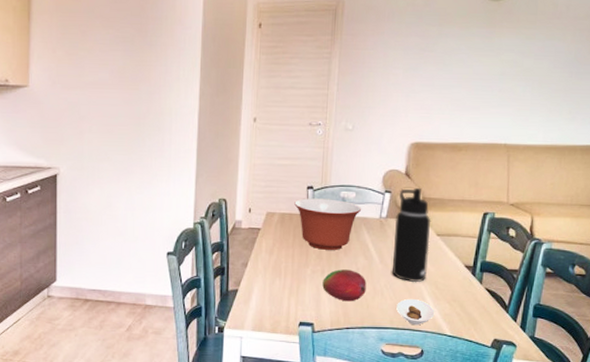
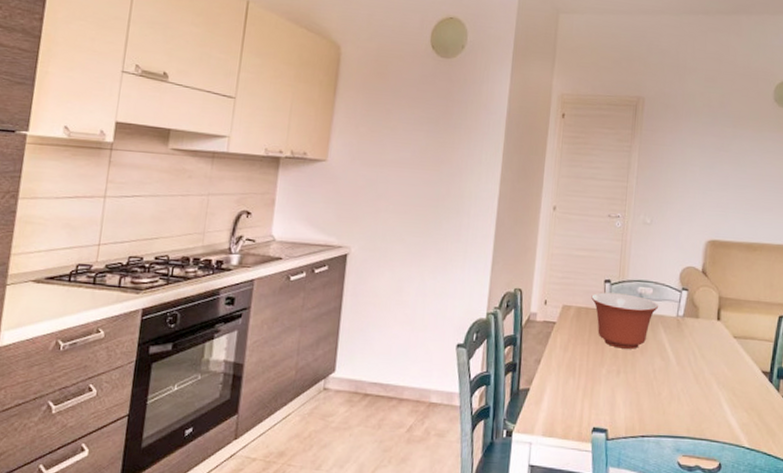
fruit: present [322,269,367,302] -> none [617,370,663,407]
water bottle: present [393,187,431,283] -> none [689,286,728,388]
saucer: present [396,298,435,326] -> none [693,405,733,436]

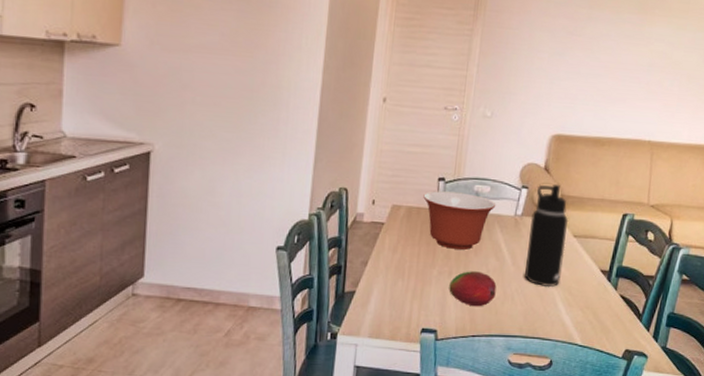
fruit: none [617,370,663,407] -> present [449,271,497,307]
water bottle: none [689,286,728,388] -> present [525,183,569,288]

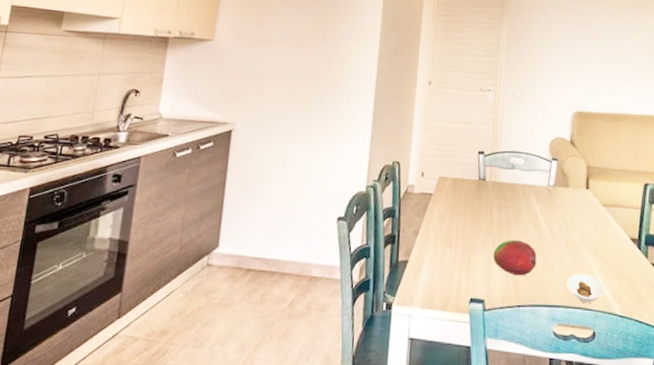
mixing bowl: present [423,191,496,250] -> none [466,163,531,219]
water bottle: present [525,183,569,288] -> none [562,156,596,256]
saucer: none [527,304,567,334] -> present [567,273,604,304]

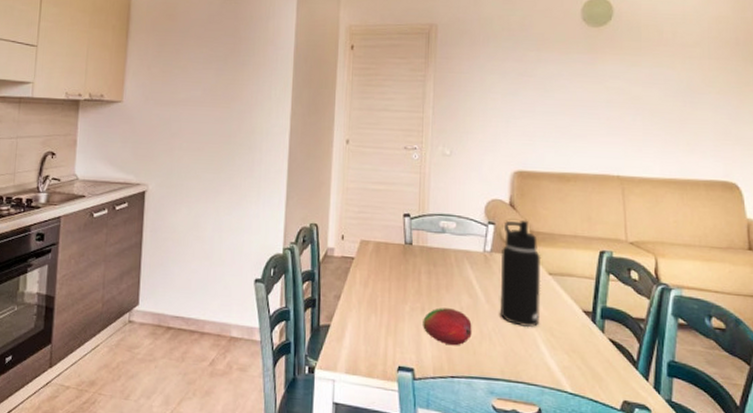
water bottle: none [562,156,596,256] -> present [500,219,541,328]
saucer: present [567,273,604,304] -> none [507,346,552,379]

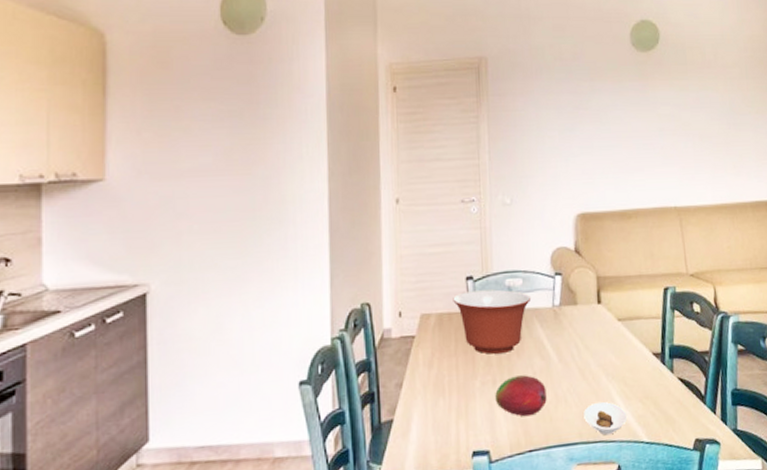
mixing bowl: none [390,226,464,286] -> present [453,289,532,354]
water bottle: present [500,219,541,328] -> none [569,265,613,382]
saucer: none [507,346,552,379] -> present [584,401,628,436]

